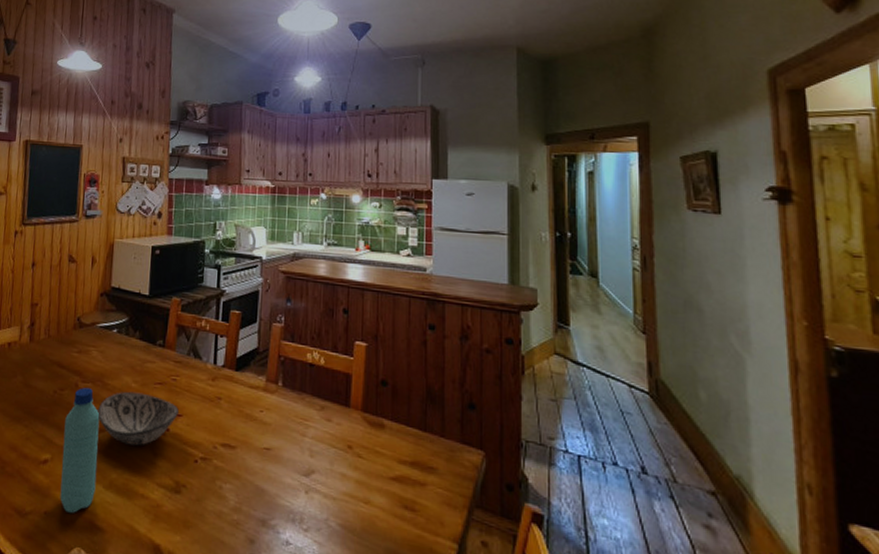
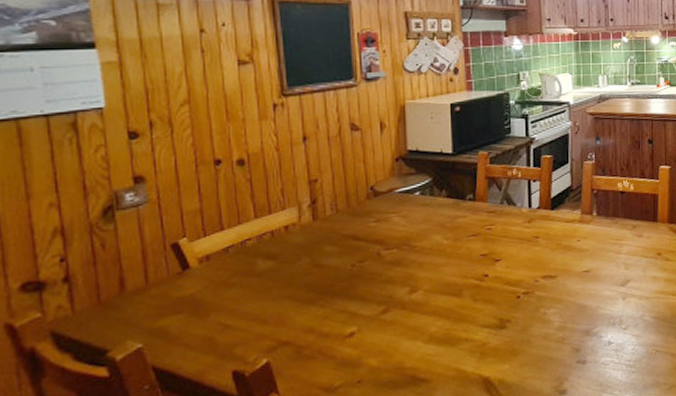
water bottle: present [60,387,100,513] -> none [369,254,414,375]
decorative bowl: present [98,391,179,446] -> none [407,247,496,298]

